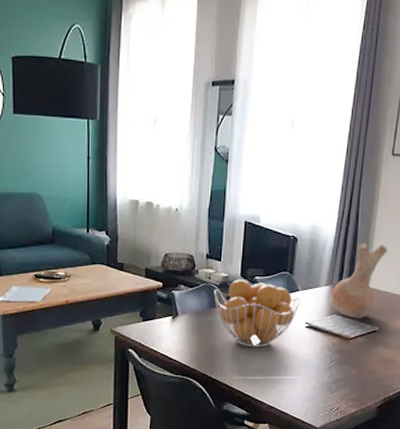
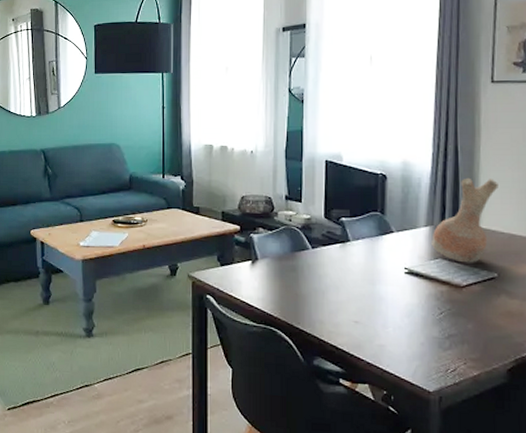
fruit basket: present [214,279,301,348] -> none [295,221,397,296]

